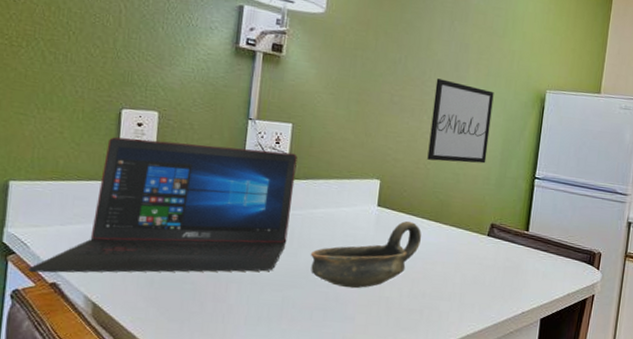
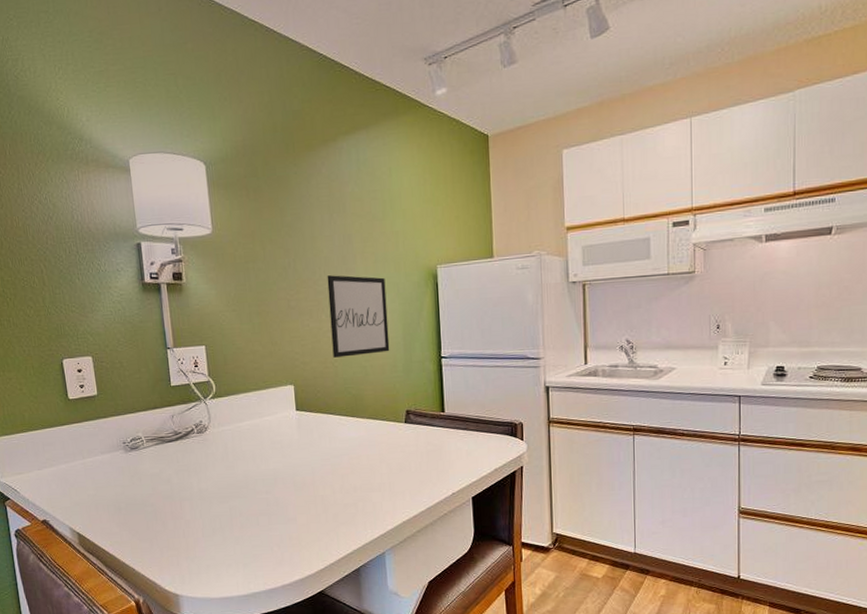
laptop: present [28,137,298,273] -> none [23,373,223,513]
oil lamp: present [310,220,422,289] -> none [245,420,343,492]

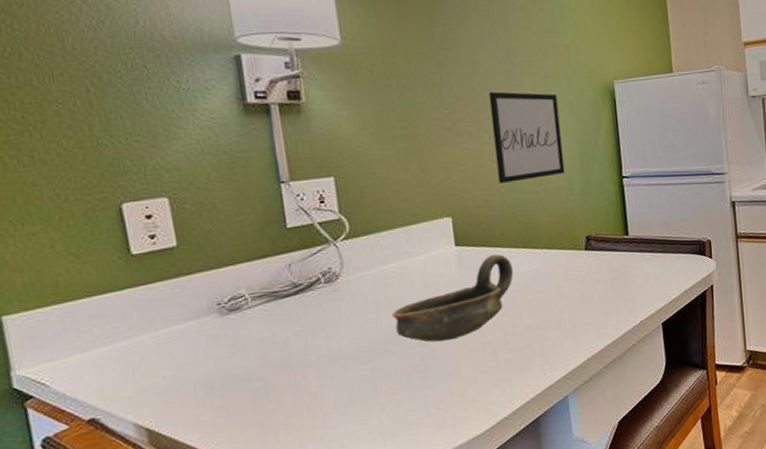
oil lamp: none [245,420,343,492] -> present [391,254,514,342]

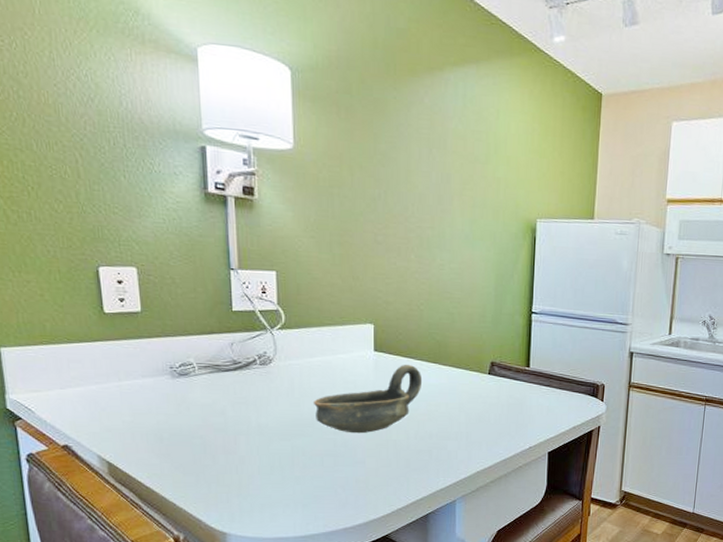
wall art: present [488,92,565,183] -> none [419,214,482,302]

